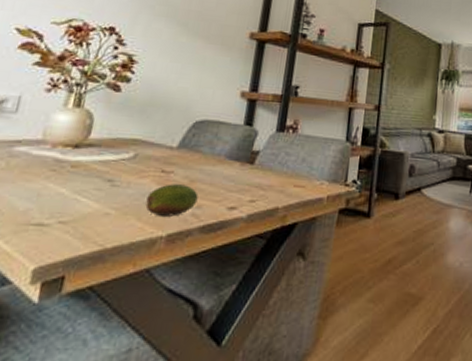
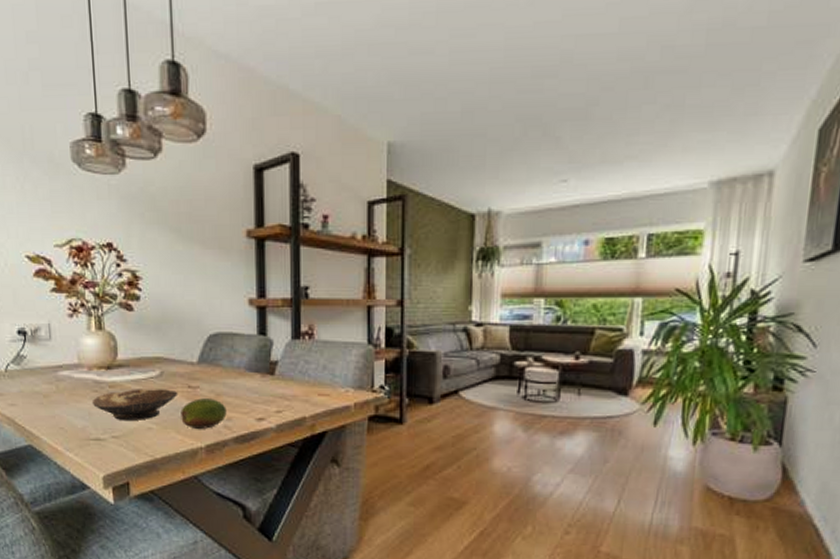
bowl: none [45,170,149,205] -> present [91,389,178,420]

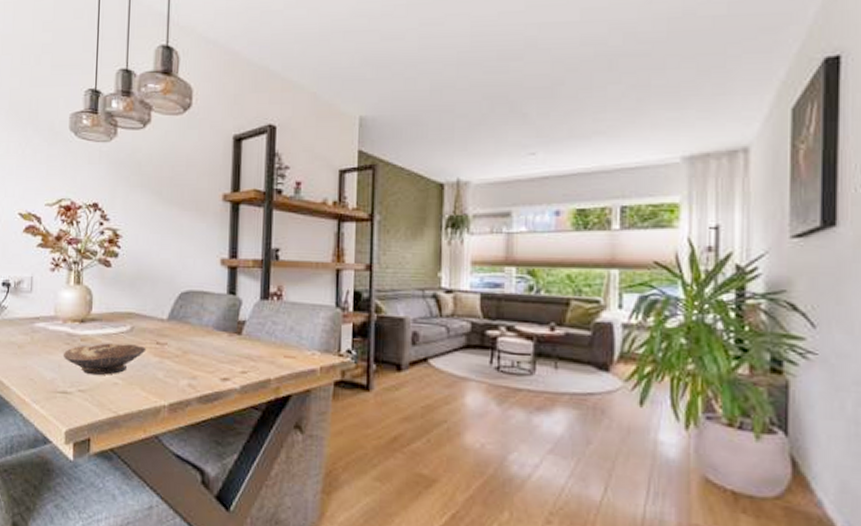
fruit: present [181,398,227,429] -> none [147,355,192,387]

